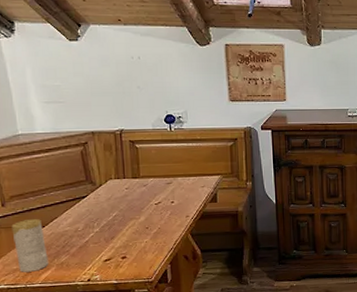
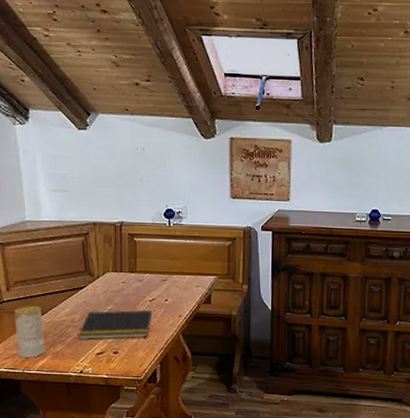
notepad: none [83,213,159,248] -> present [79,309,153,339]

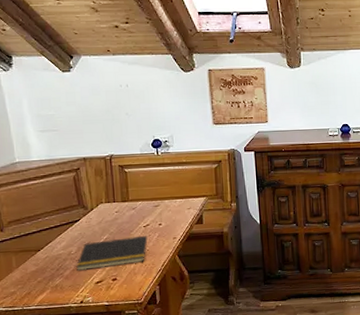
candle: present [14,305,45,358] -> none [9,242,44,295]

